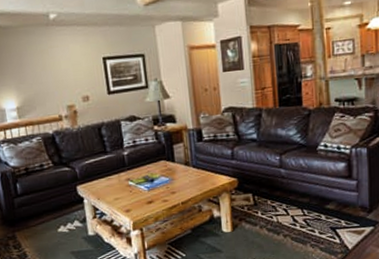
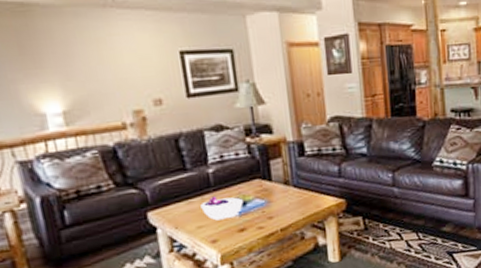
decorative bowl: none [117,174,151,194] -> present [200,196,243,221]

